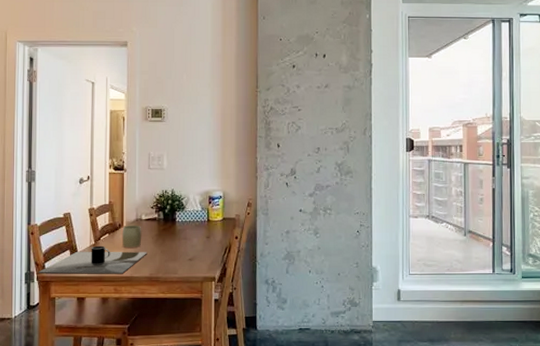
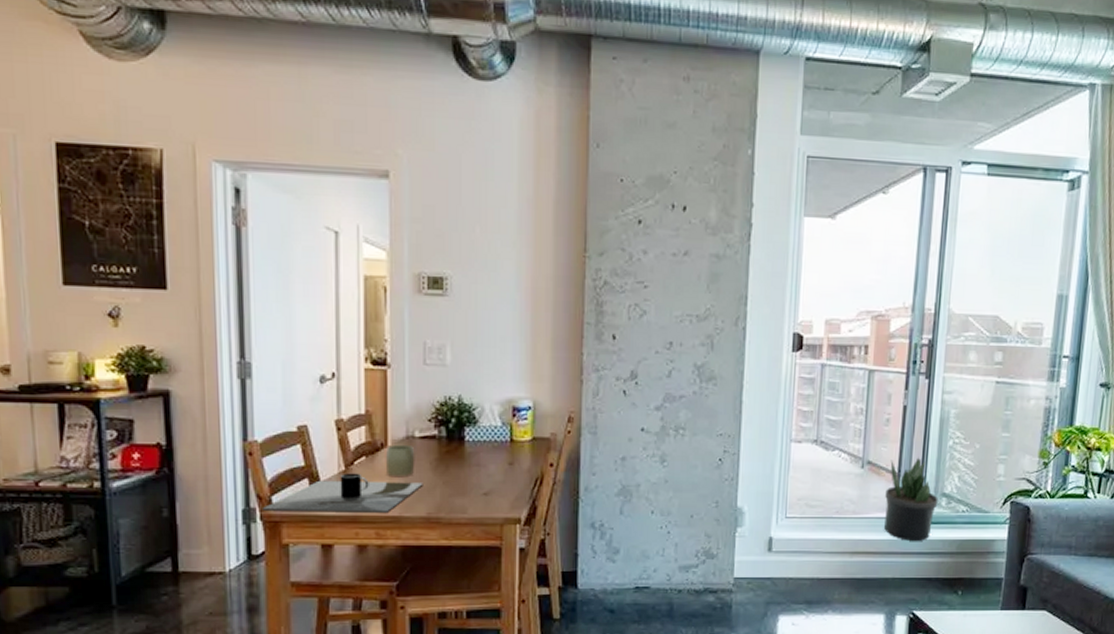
planter: none [484,227,526,291] -> present [883,457,938,541]

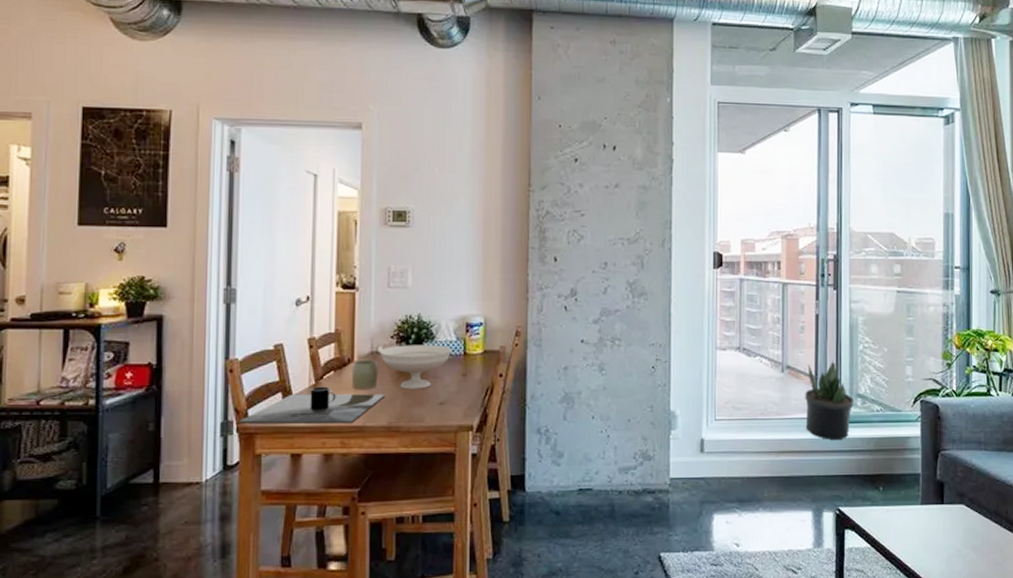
bowl: none [415,429,498,478] -> present [379,345,452,390]

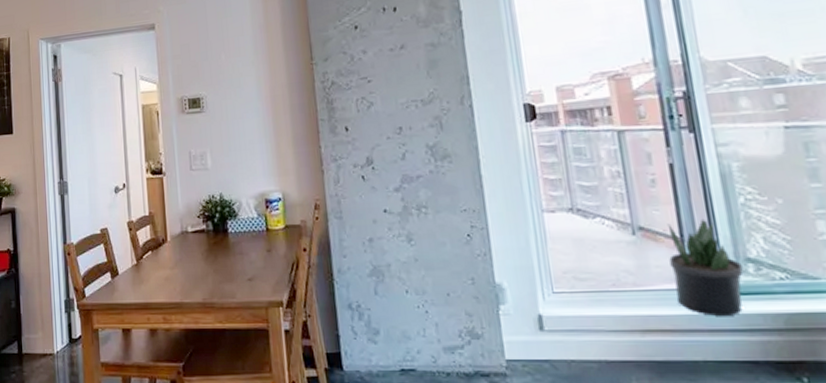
place setting: present [238,386,385,424] -> none [78,265,198,301]
mug: present [351,360,379,390] -> none [166,240,190,268]
bowl: present [379,345,452,390] -> none [188,222,255,267]

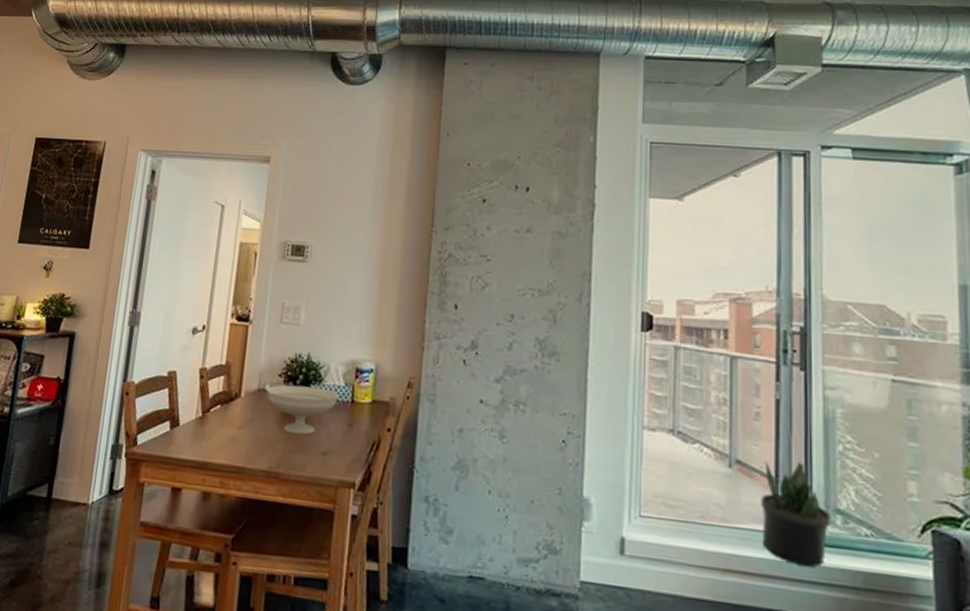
bowl: none [188,222,255,267] -> present [266,385,340,435]

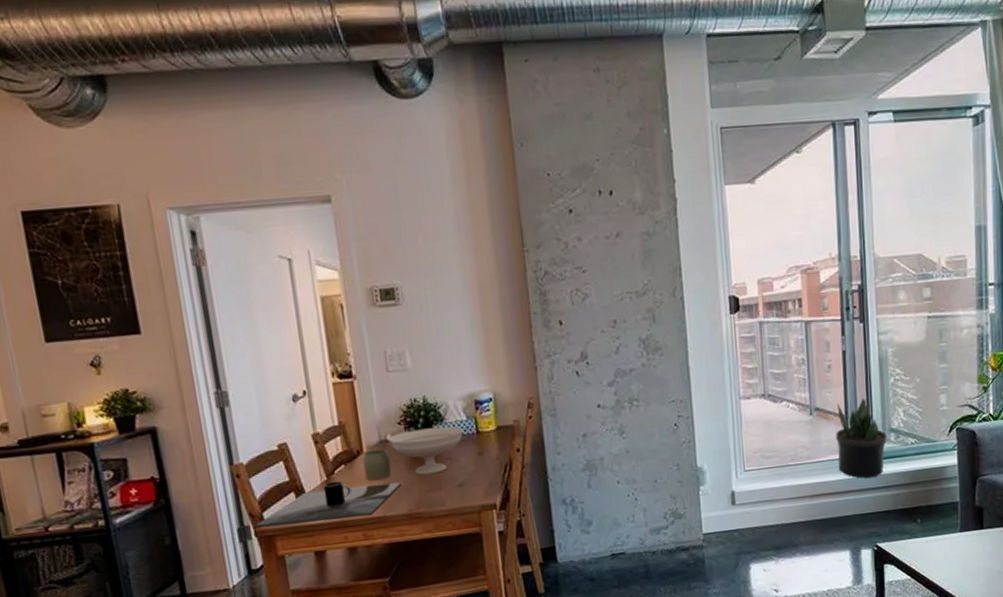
place setting: none [127,419,268,463] -> present [255,481,401,527]
mug: none [236,396,264,429] -> present [362,449,391,481]

